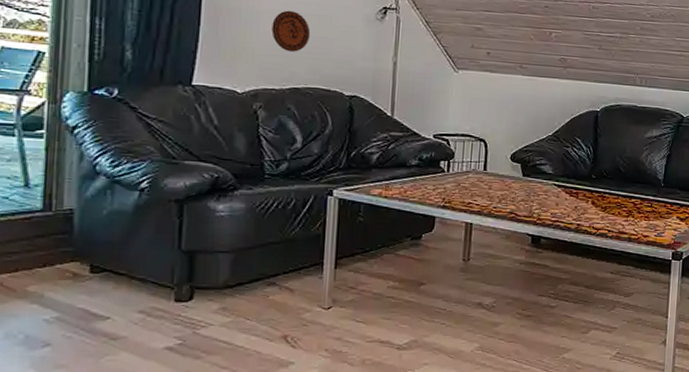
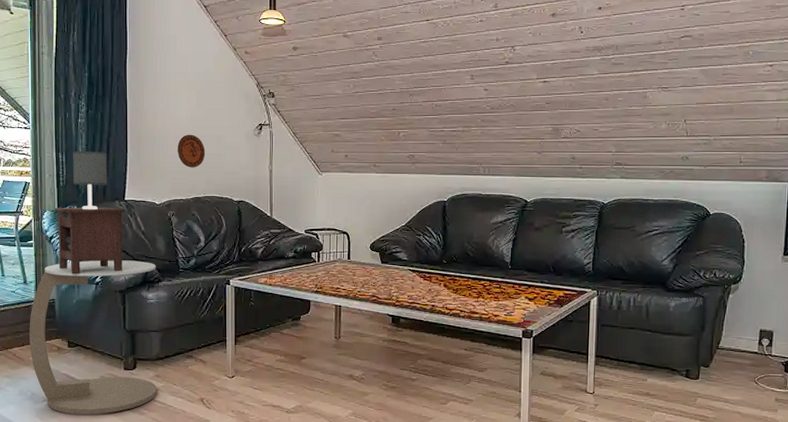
side table: none [27,160,232,362] -> present [29,260,157,415]
table lamp: none [83,16,192,178] -> present [55,150,126,275]

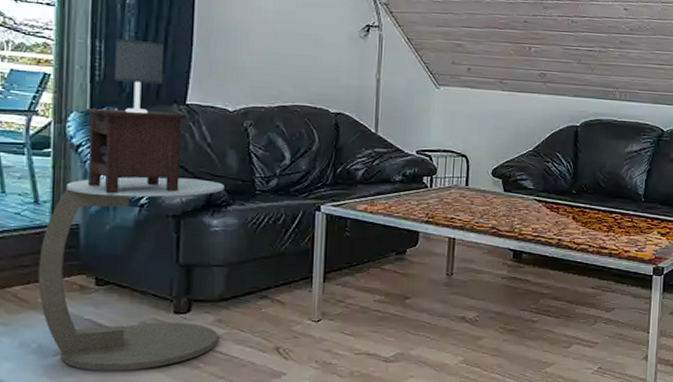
decorative plate: present [177,134,206,168] -> none [260,29,297,71]

